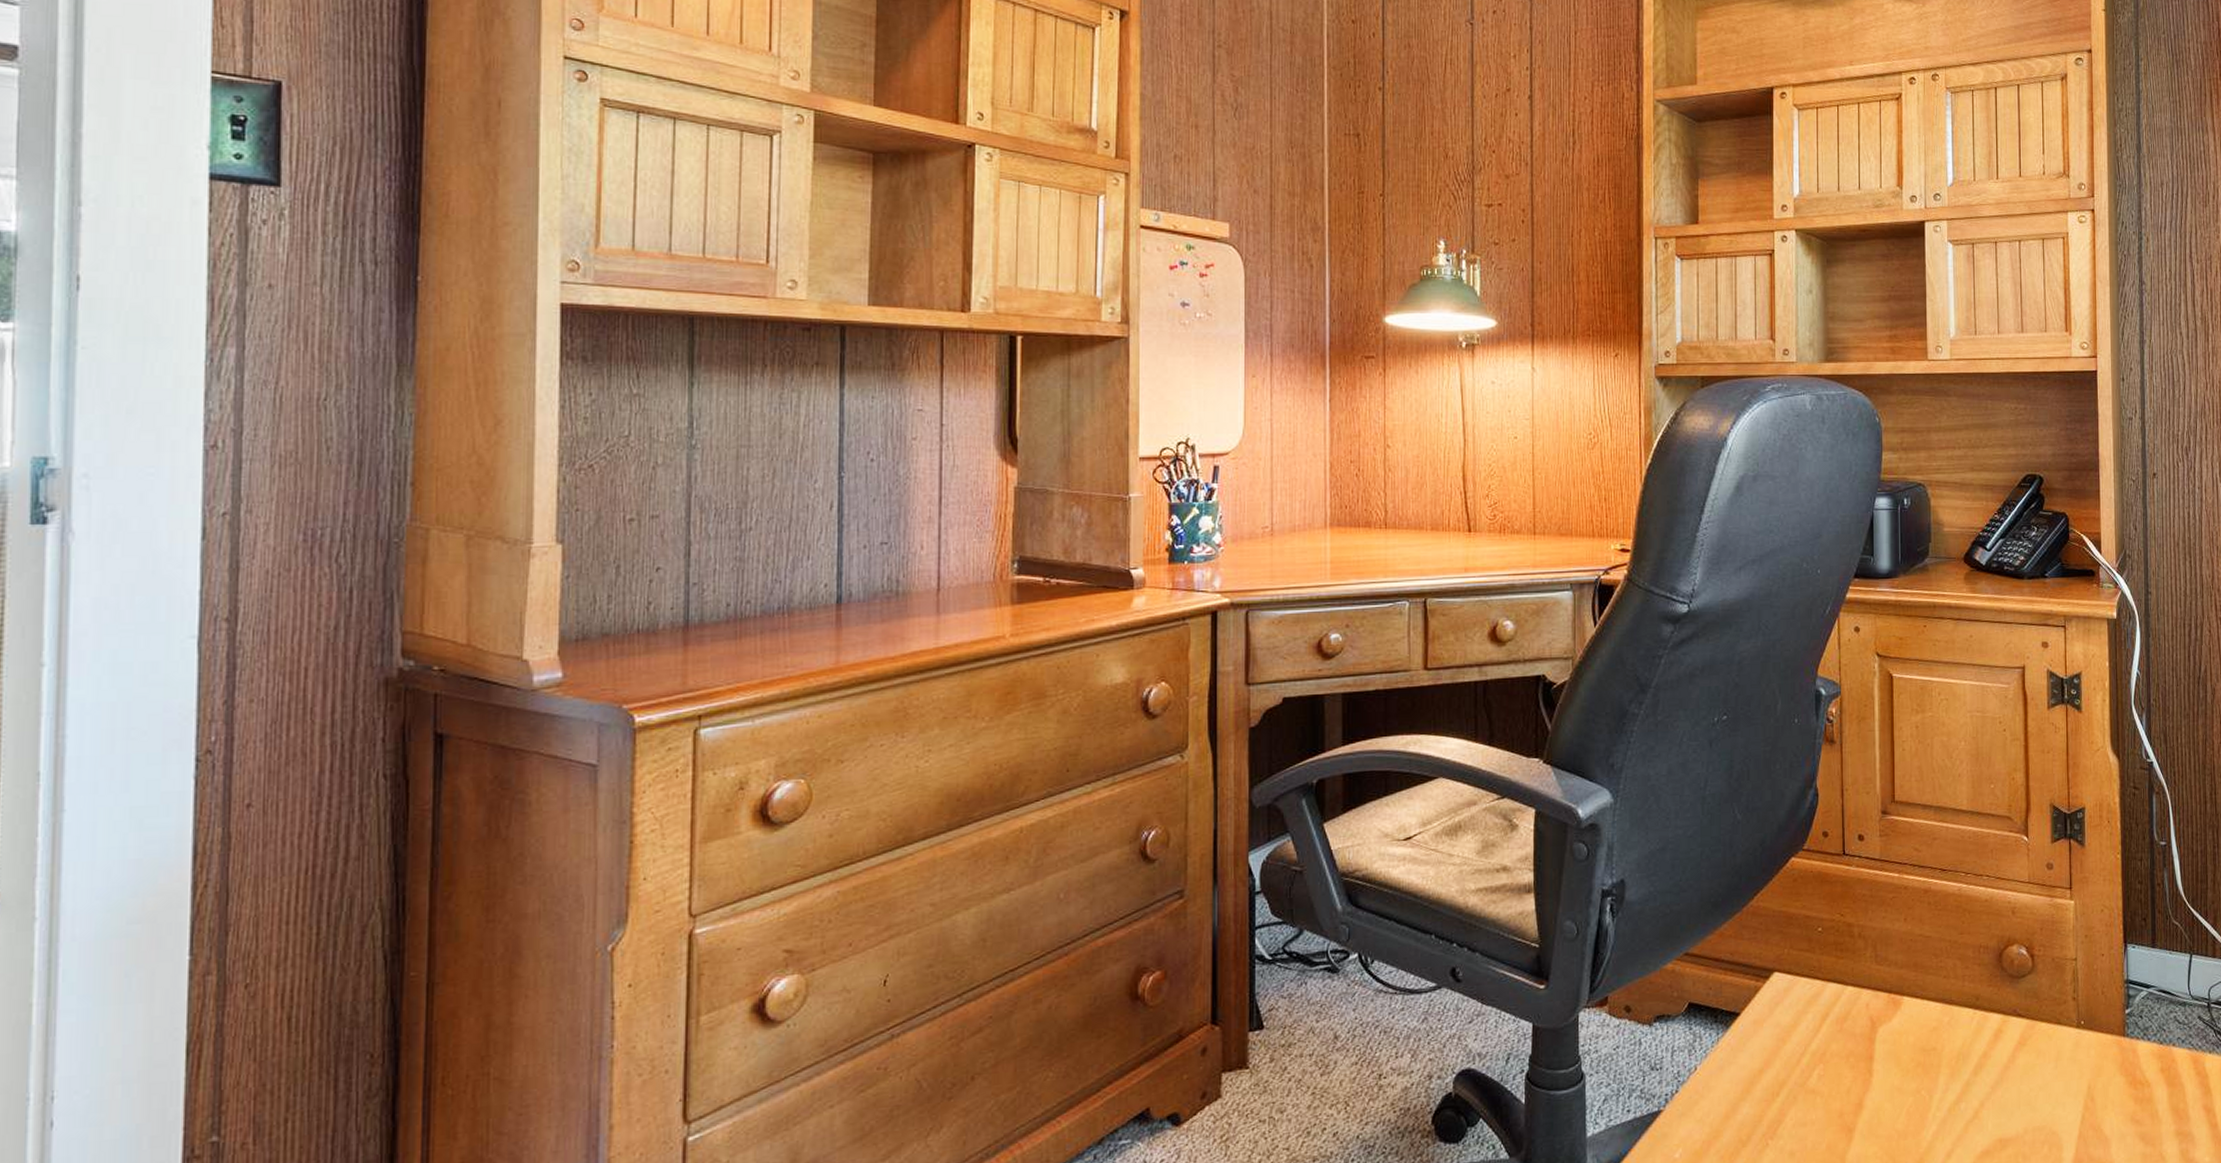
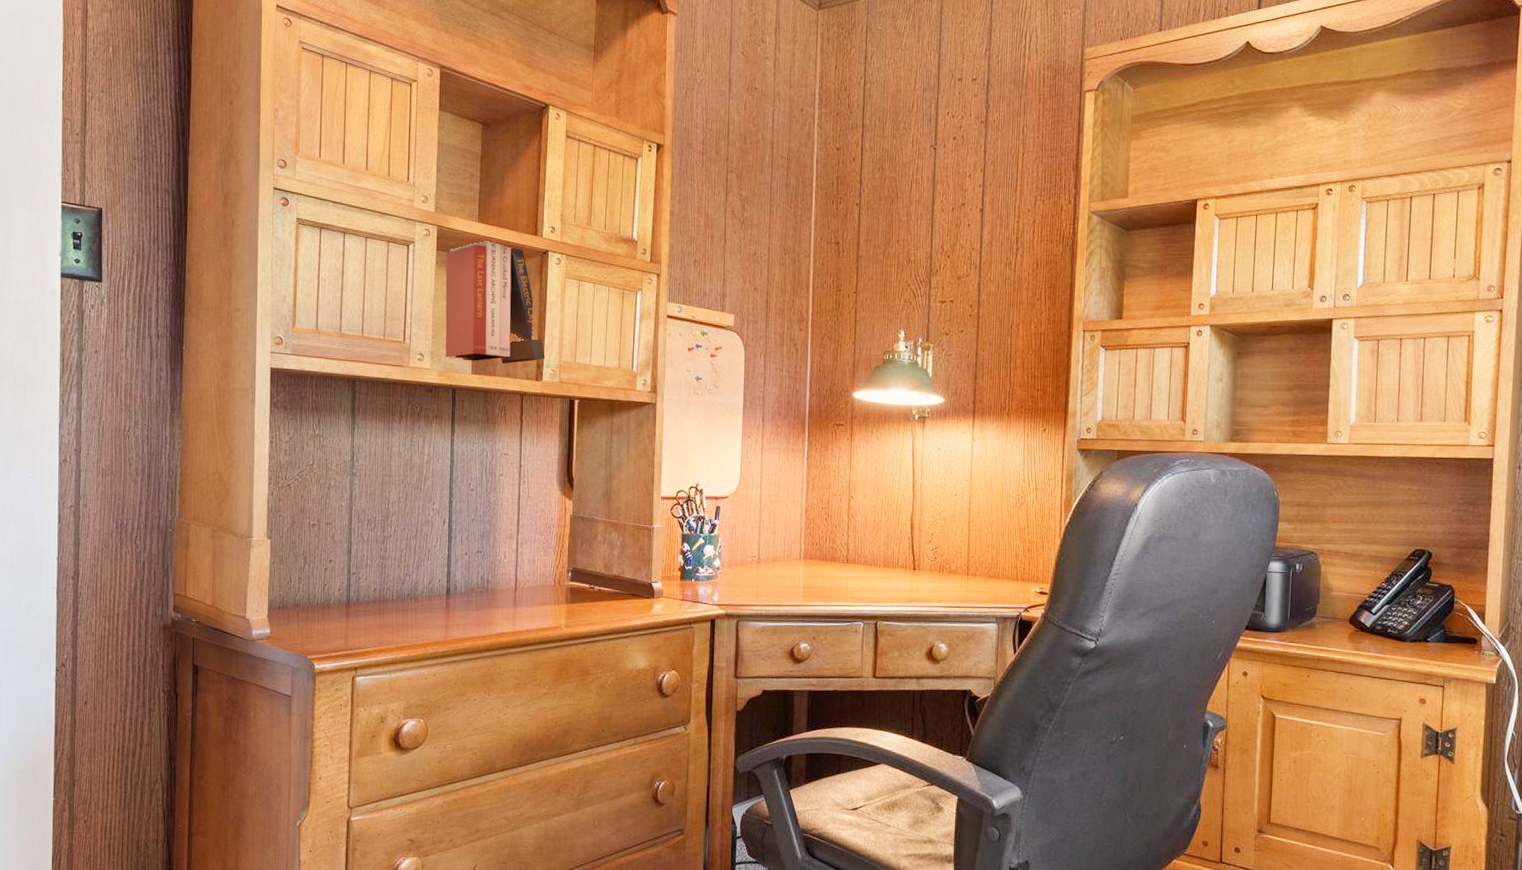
books: none [827,130,974,292] -> present [445,241,545,364]

